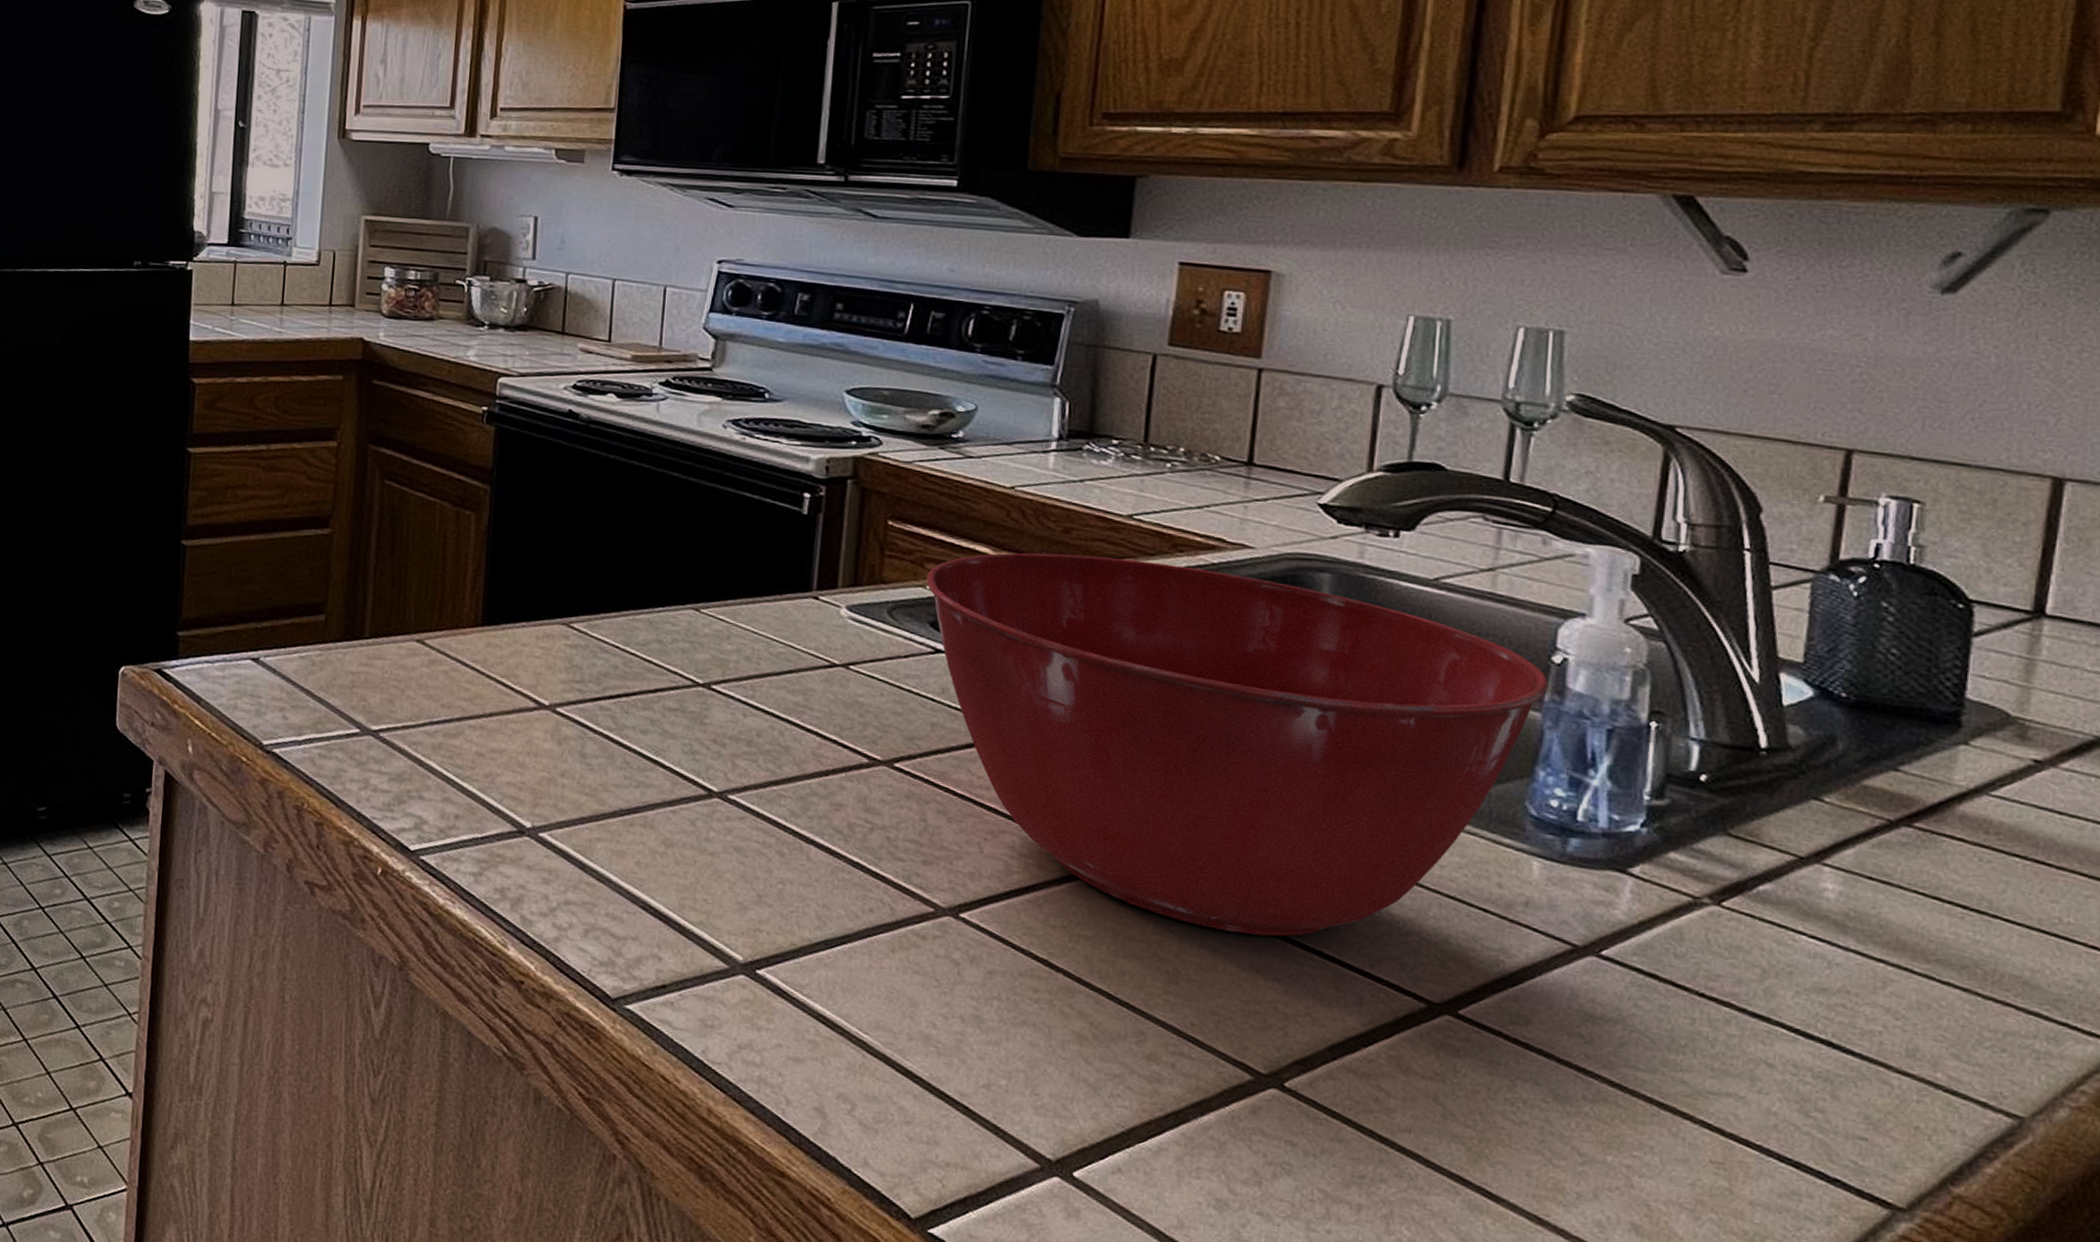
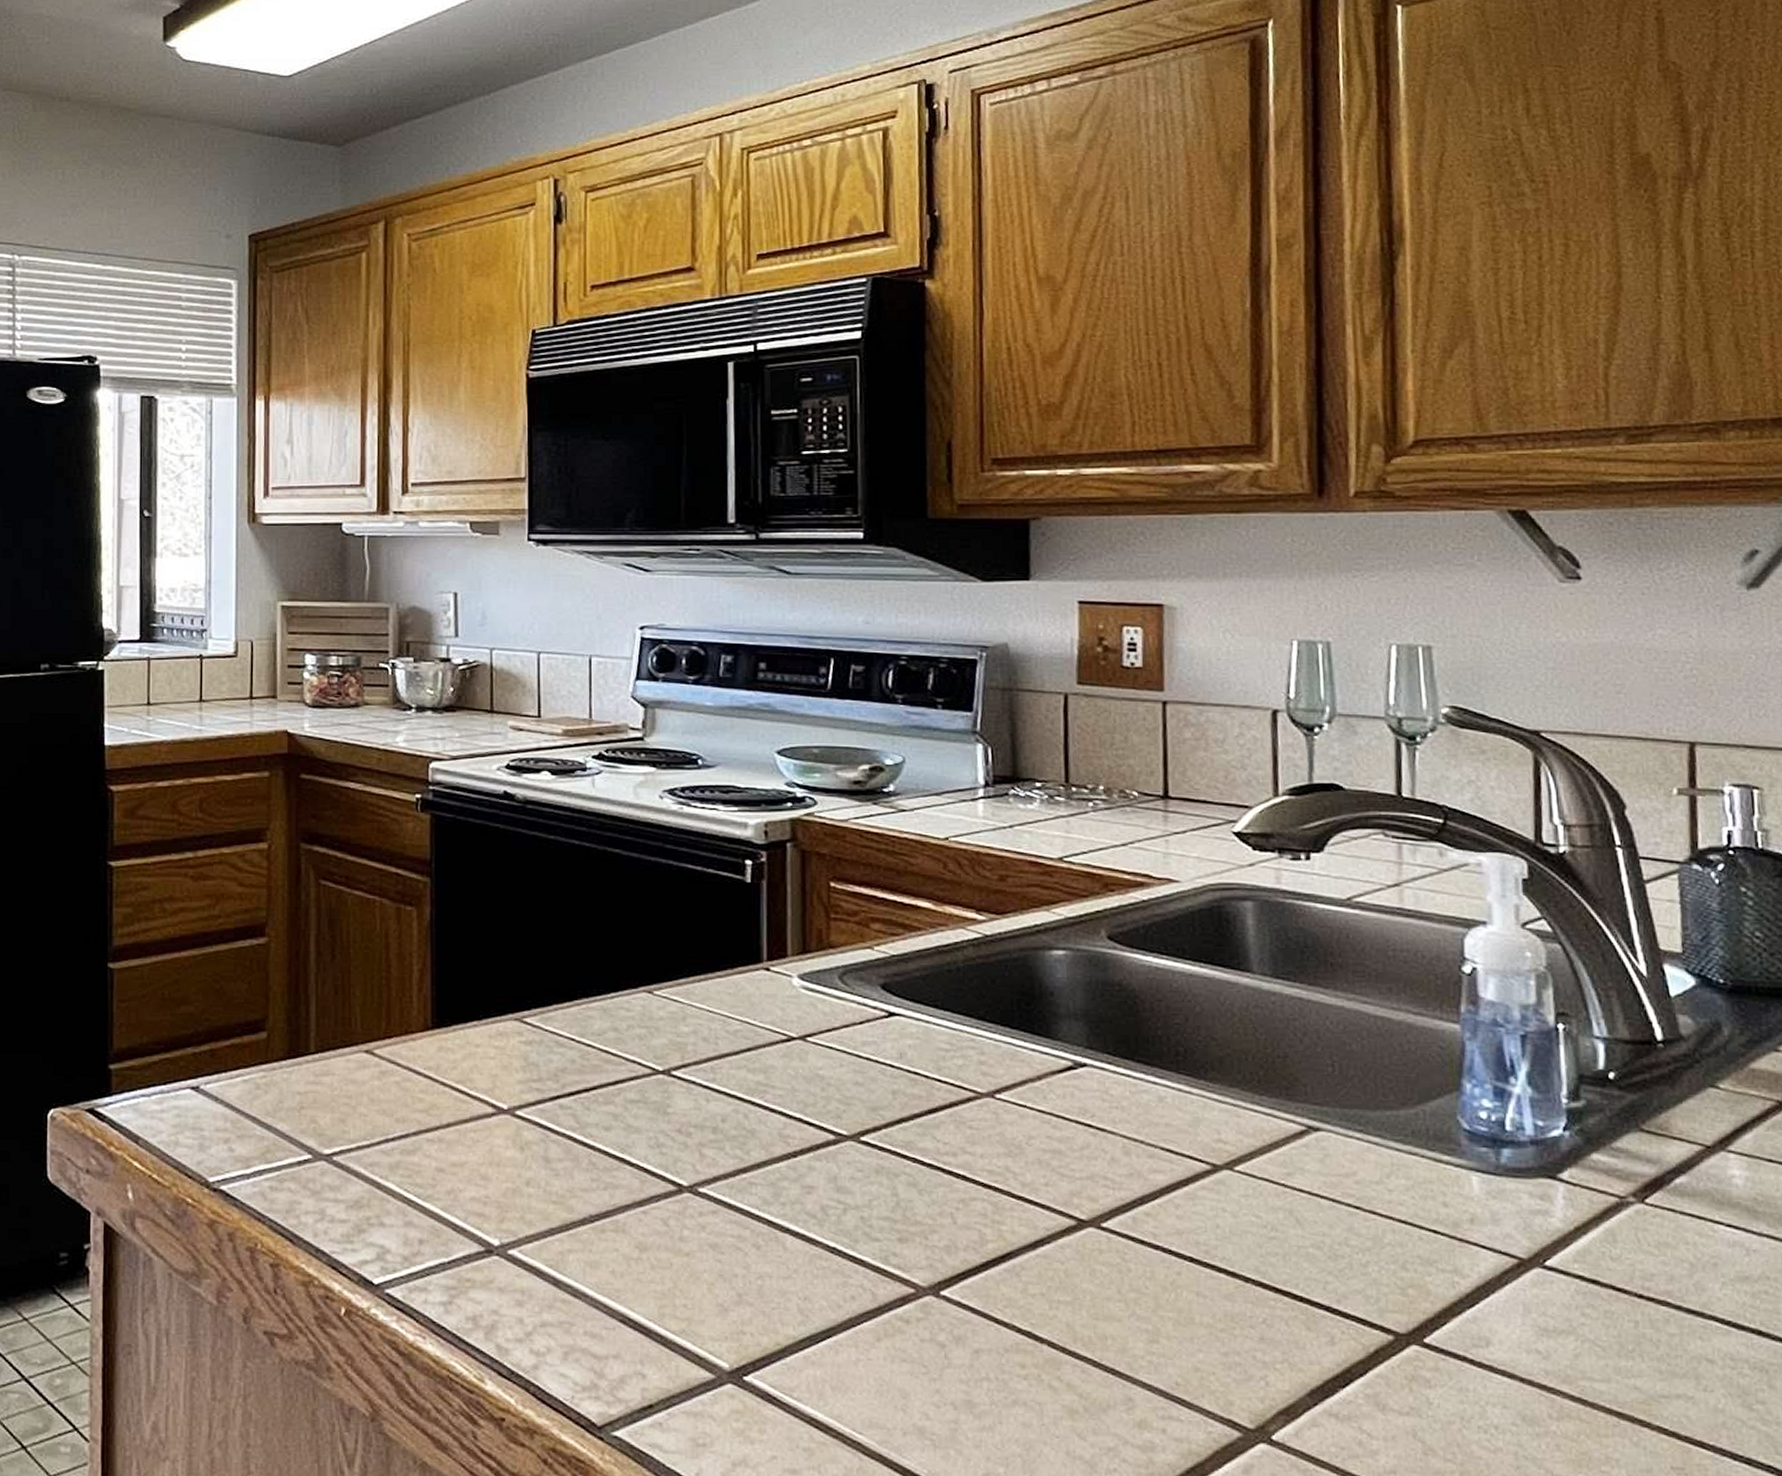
mixing bowl: present [926,552,1549,937] -> none [872,902,1464,1282]

